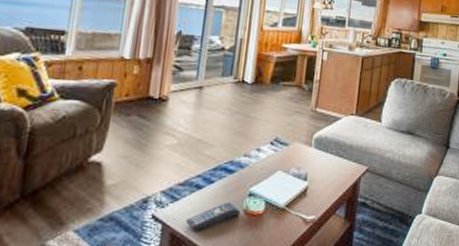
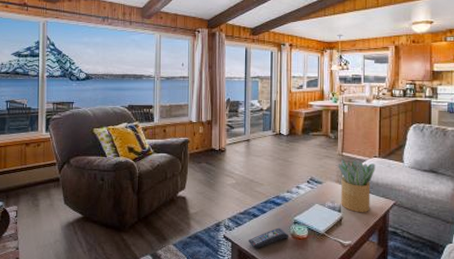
potted plant: none [308,115,351,180] -> present [338,158,375,212]

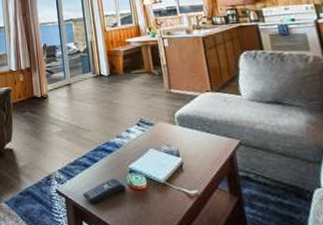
potted plant: present [338,158,375,212] -> none [167,95,213,155]

